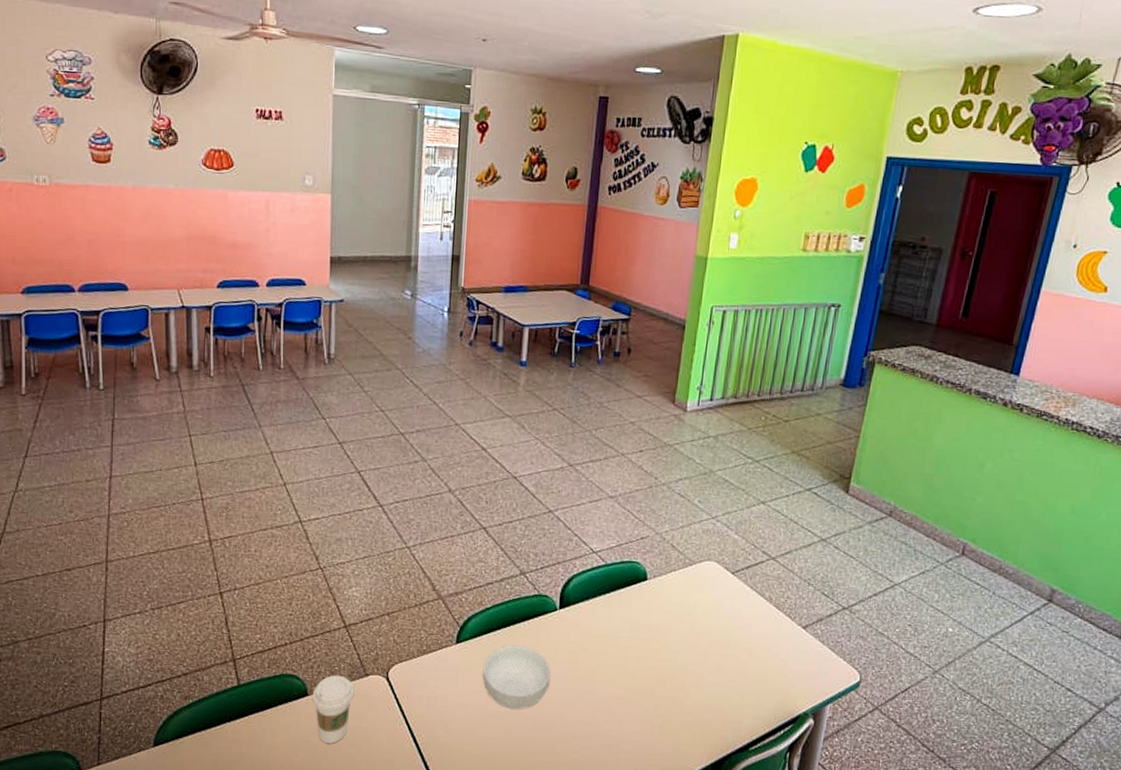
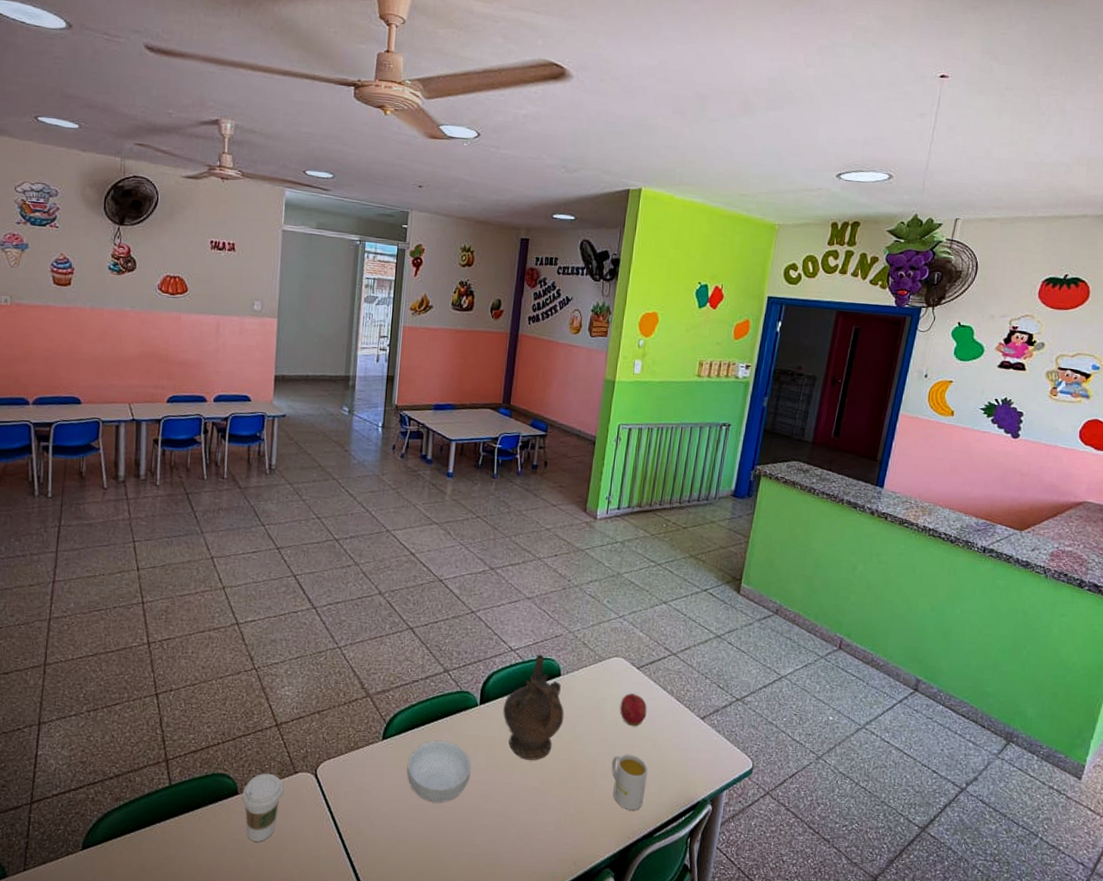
ceremonial vessel: none [584,557,651,668] -> present [503,654,564,760]
mug: none [703,663,743,723] -> present [611,754,648,811]
apple: none [712,600,743,635] -> present [619,693,647,727]

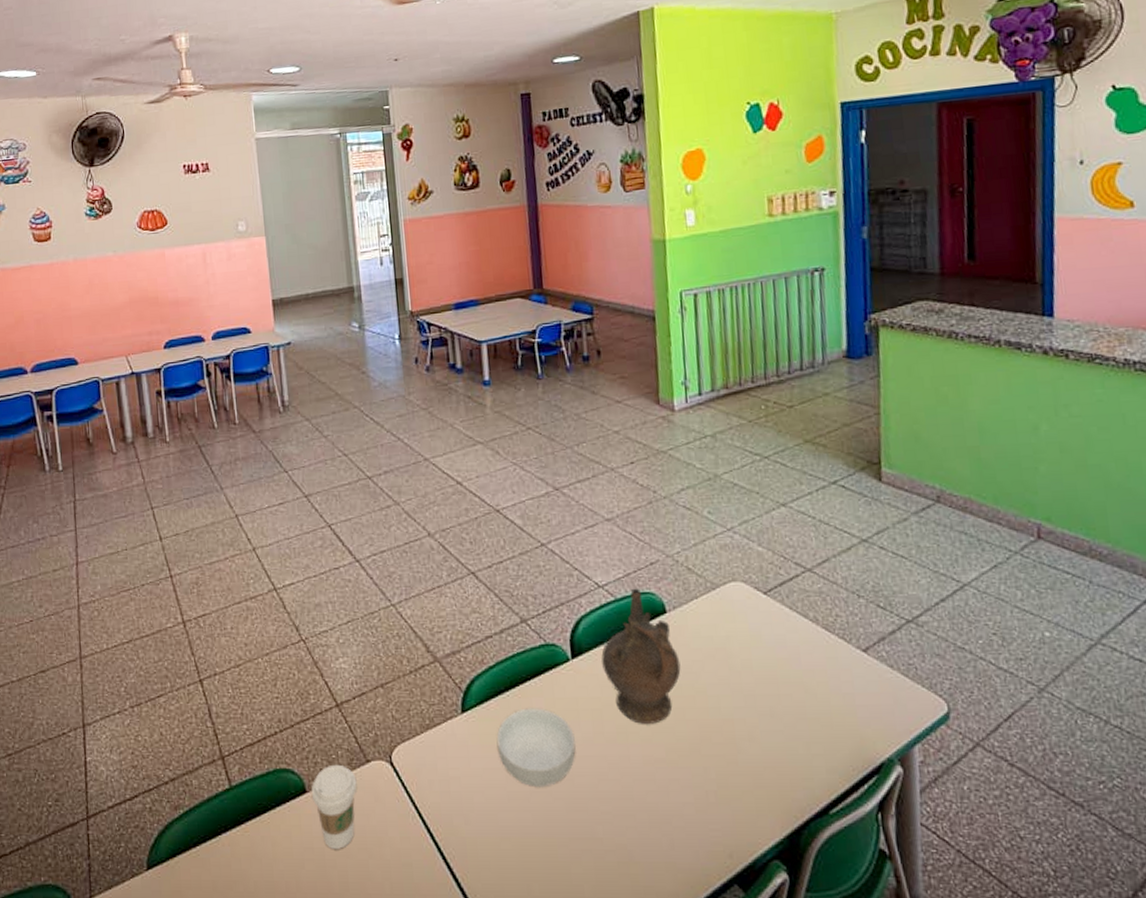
mug: present [611,754,648,811] -> none [753,706,807,781]
apple: present [619,693,647,727] -> none [750,627,788,670]

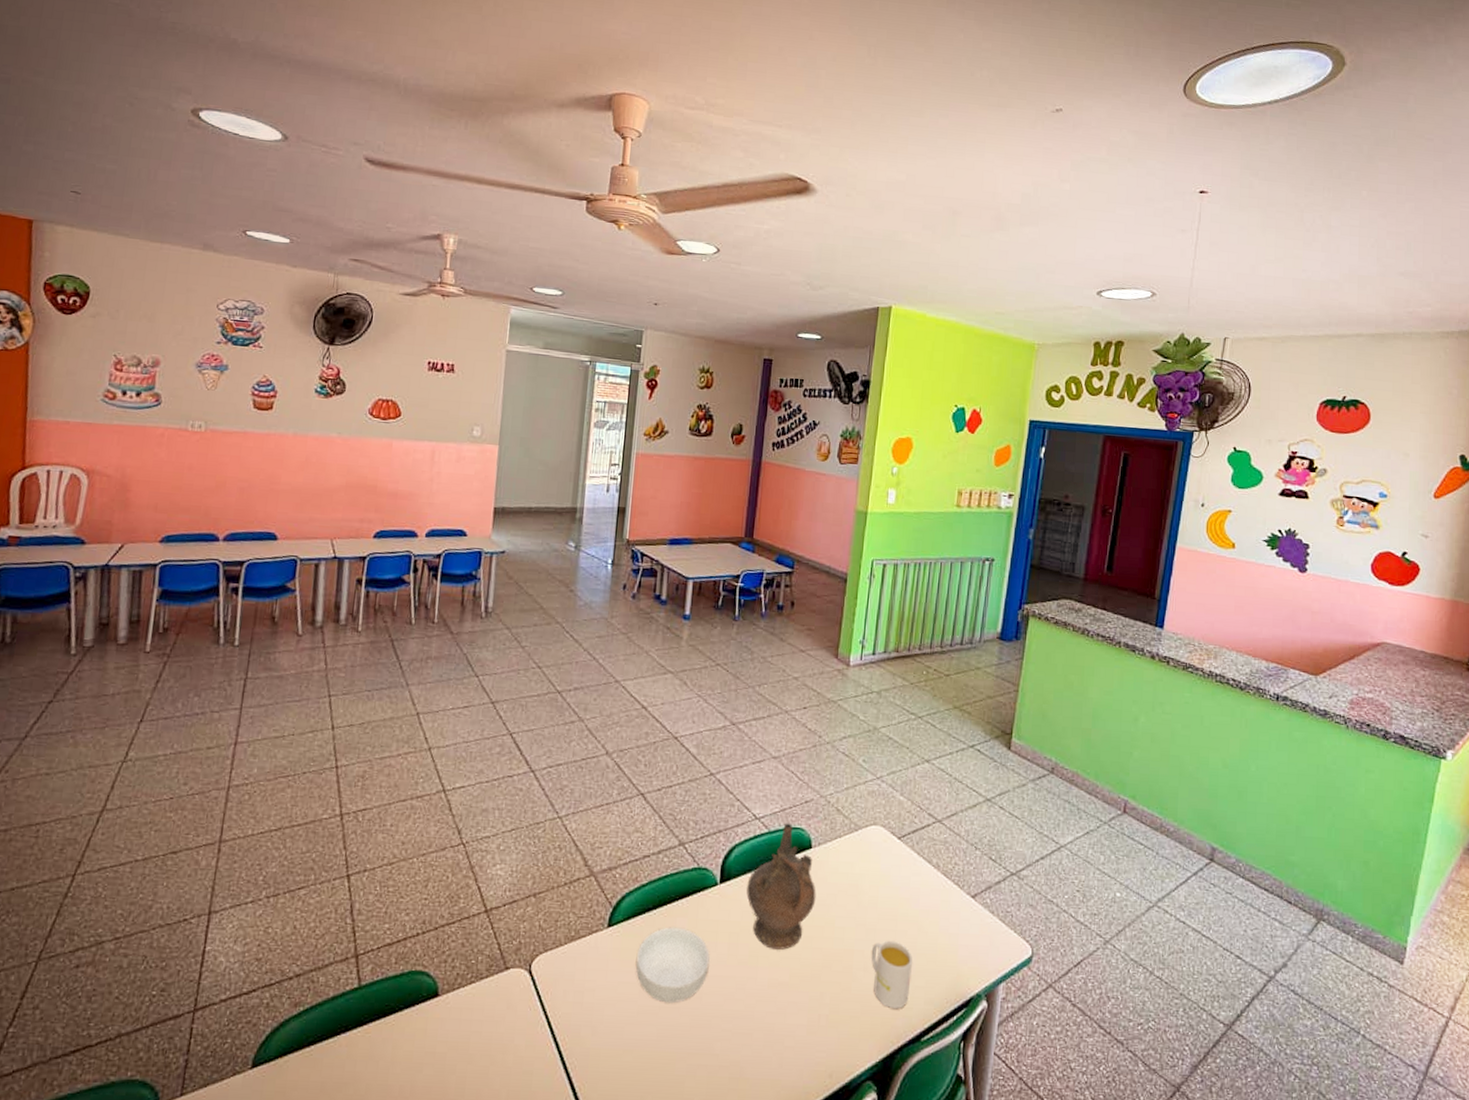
coffee cup: present [311,764,357,849] -> none [443,969,493,1054]
mug: none [753,706,807,781] -> present [871,940,912,1009]

